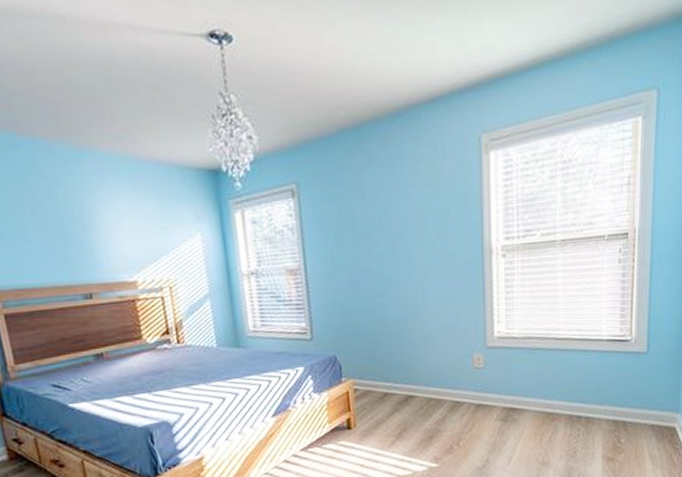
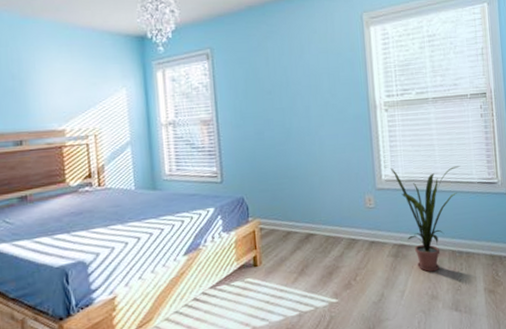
house plant: none [504,321,588,438] -> present [390,166,461,272]

